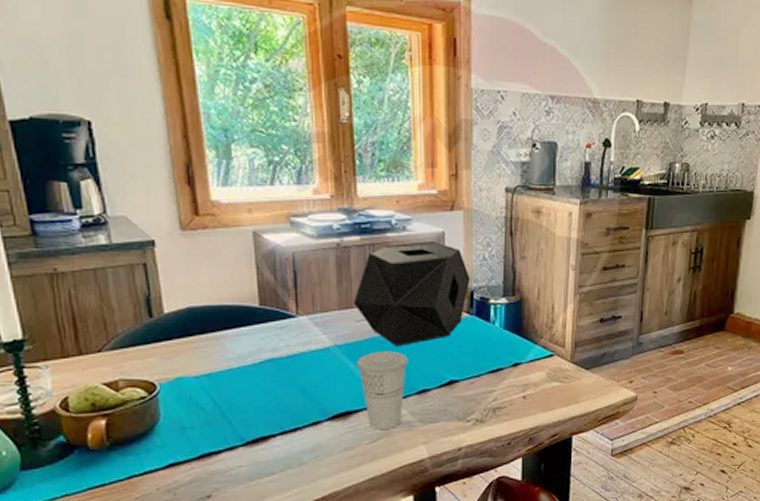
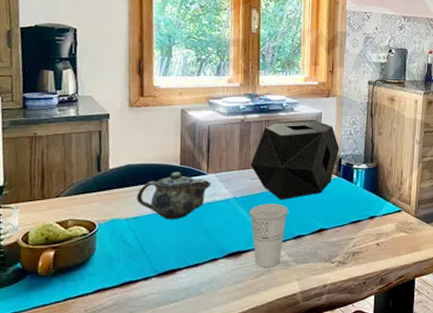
teapot: none [206,314,304,376] -> present [136,171,211,220]

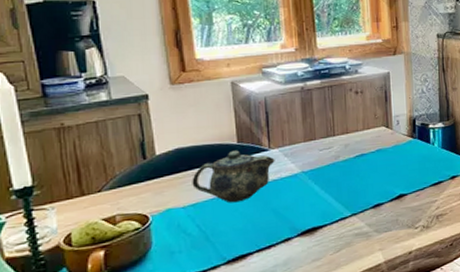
cup: present [248,203,289,267] -> none [320,173,364,241]
speaker: present [250,119,340,200] -> none [316,80,412,169]

